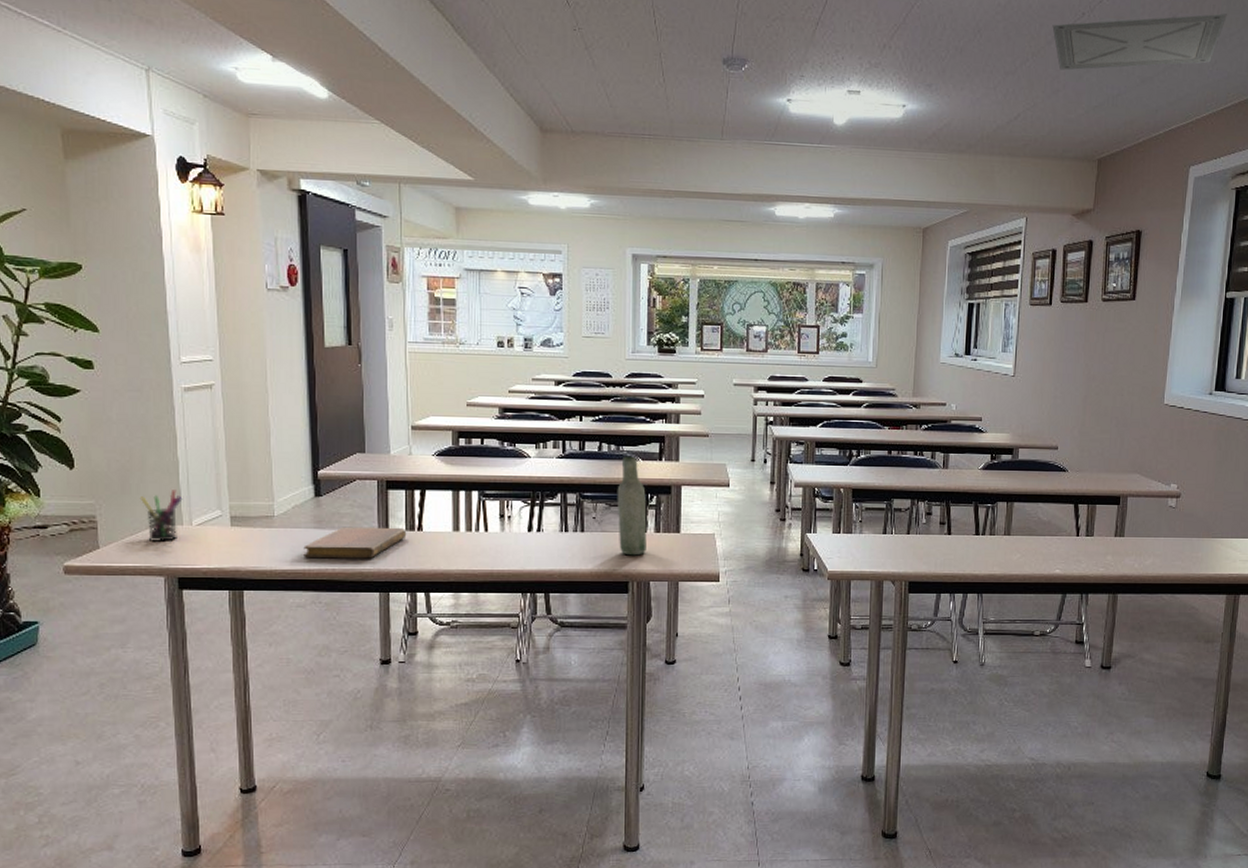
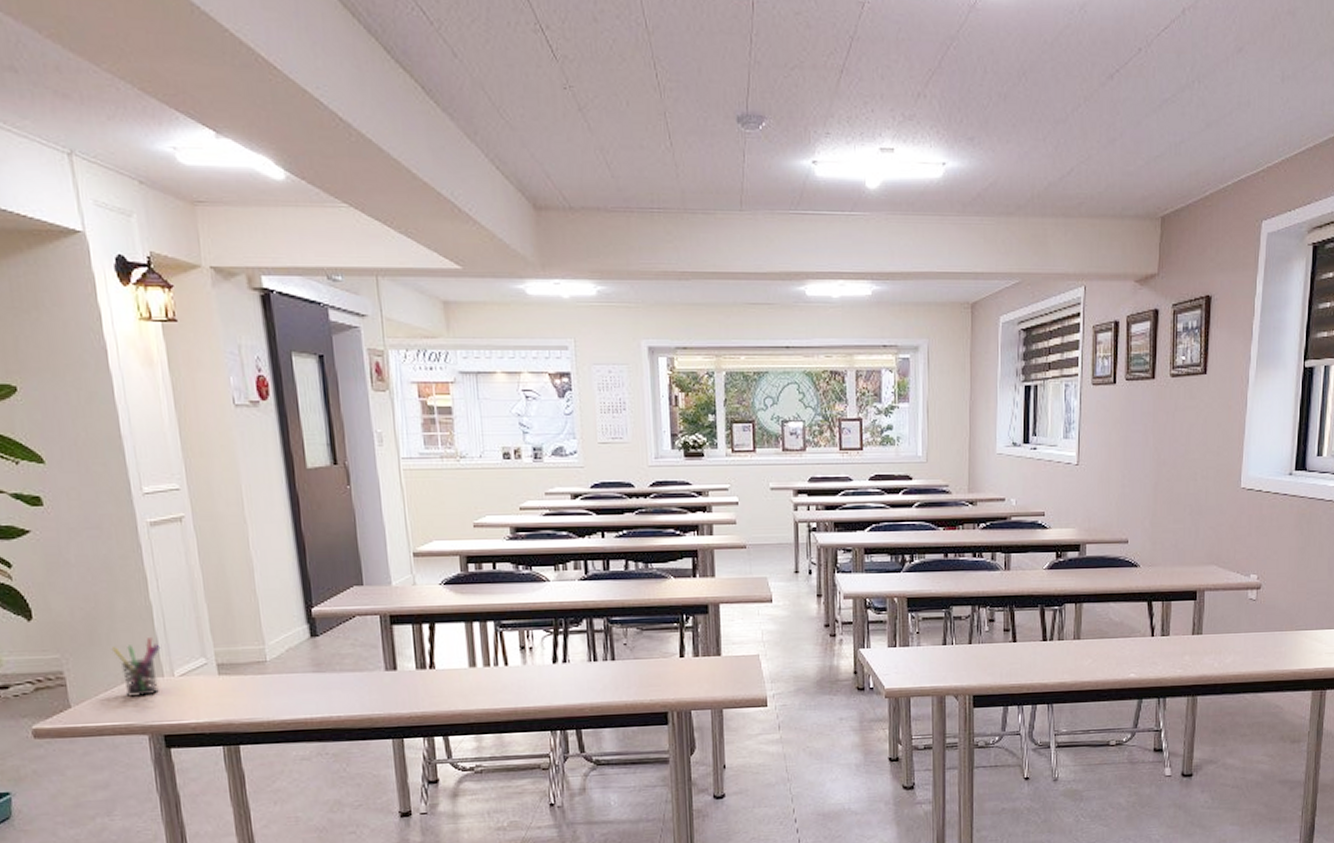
notebook: present [303,526,407,559] -> none [303,666,418,706]
bottle: present [617,456,647,556] -> none [648,574,685,684]
ceiling vent: present [1052,13,1227,71] -> none [1106,44,1299,116]

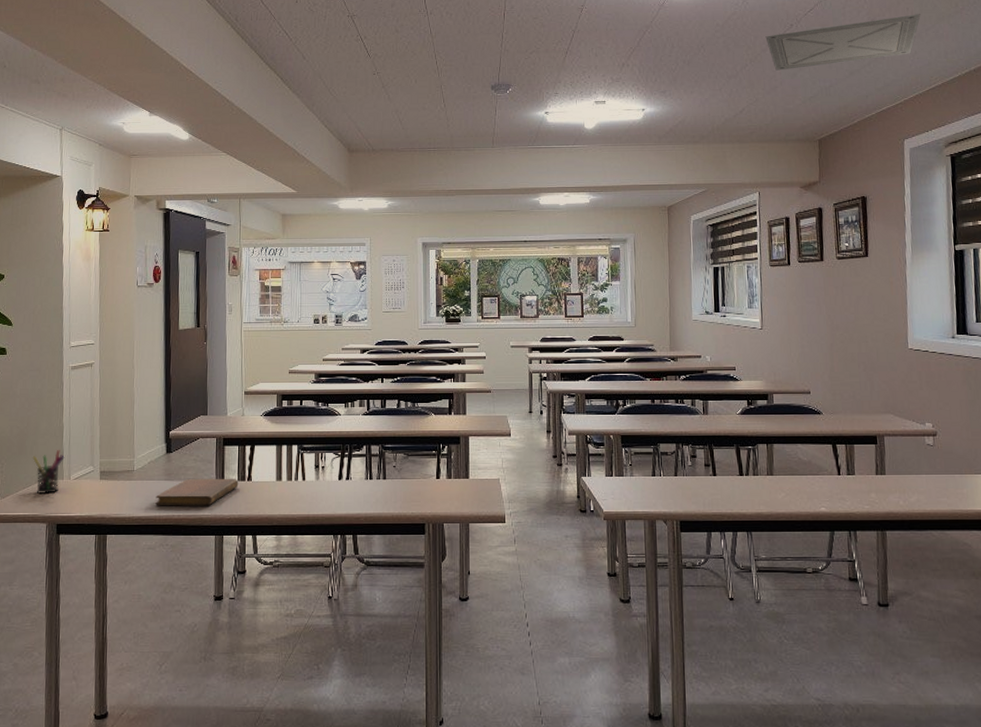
notebook: none [303,666,418,706] -> present [155,478,239,506]
ceiling vent: none [1106,44,1299,116] -> present [765,14,921,71]

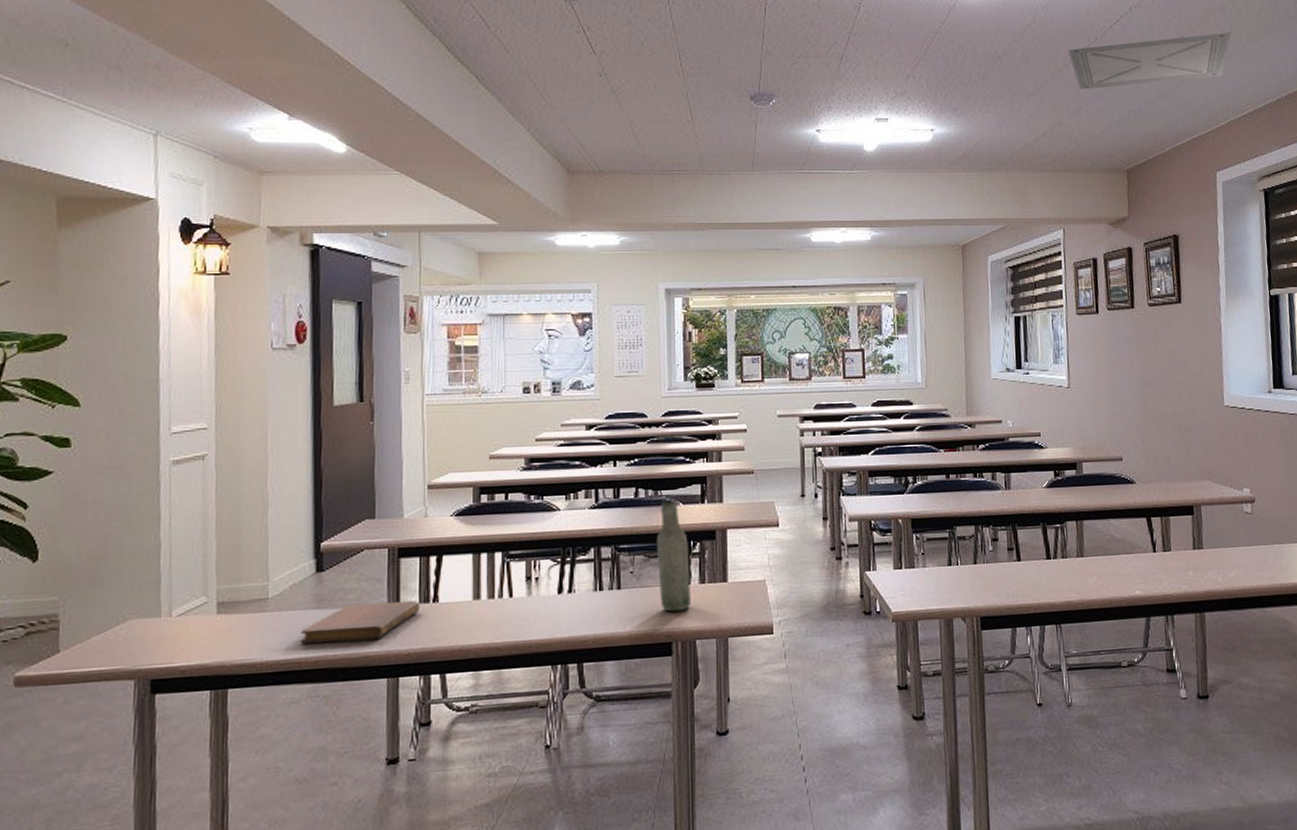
pen holder: present [32,450,65,494] -> none [112,577,163,639]
bottle: none [413,411,440,500] -> present [656,500,691,612]

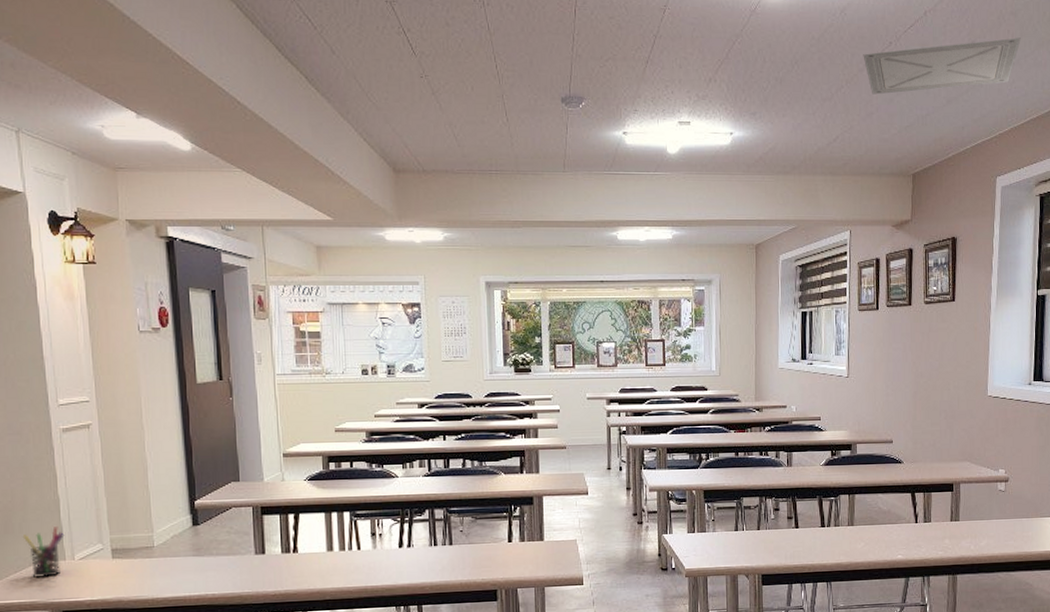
pen holder: none [112,577,163,639] -> present [22,527,65,577]
notebook: present [300,600,420,645] -> none [183,550,283,585]
bottle: present [656,500,691,612] -> none [482,470,513,565]

